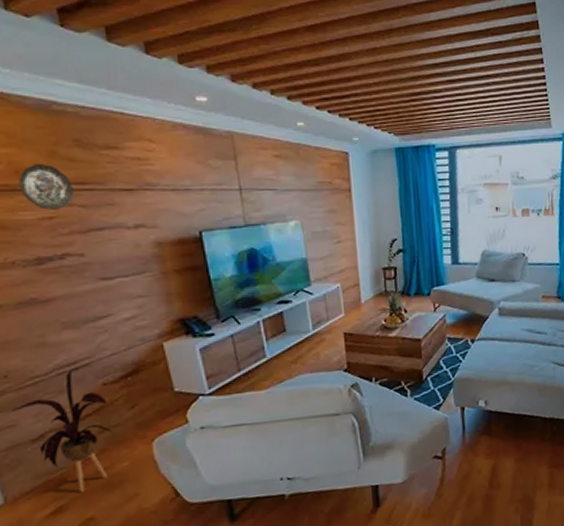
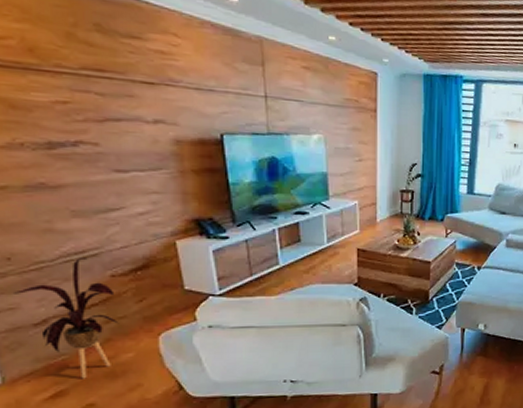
decorative plate: present [19,163,73,211] -> none [32,43,90,96]

